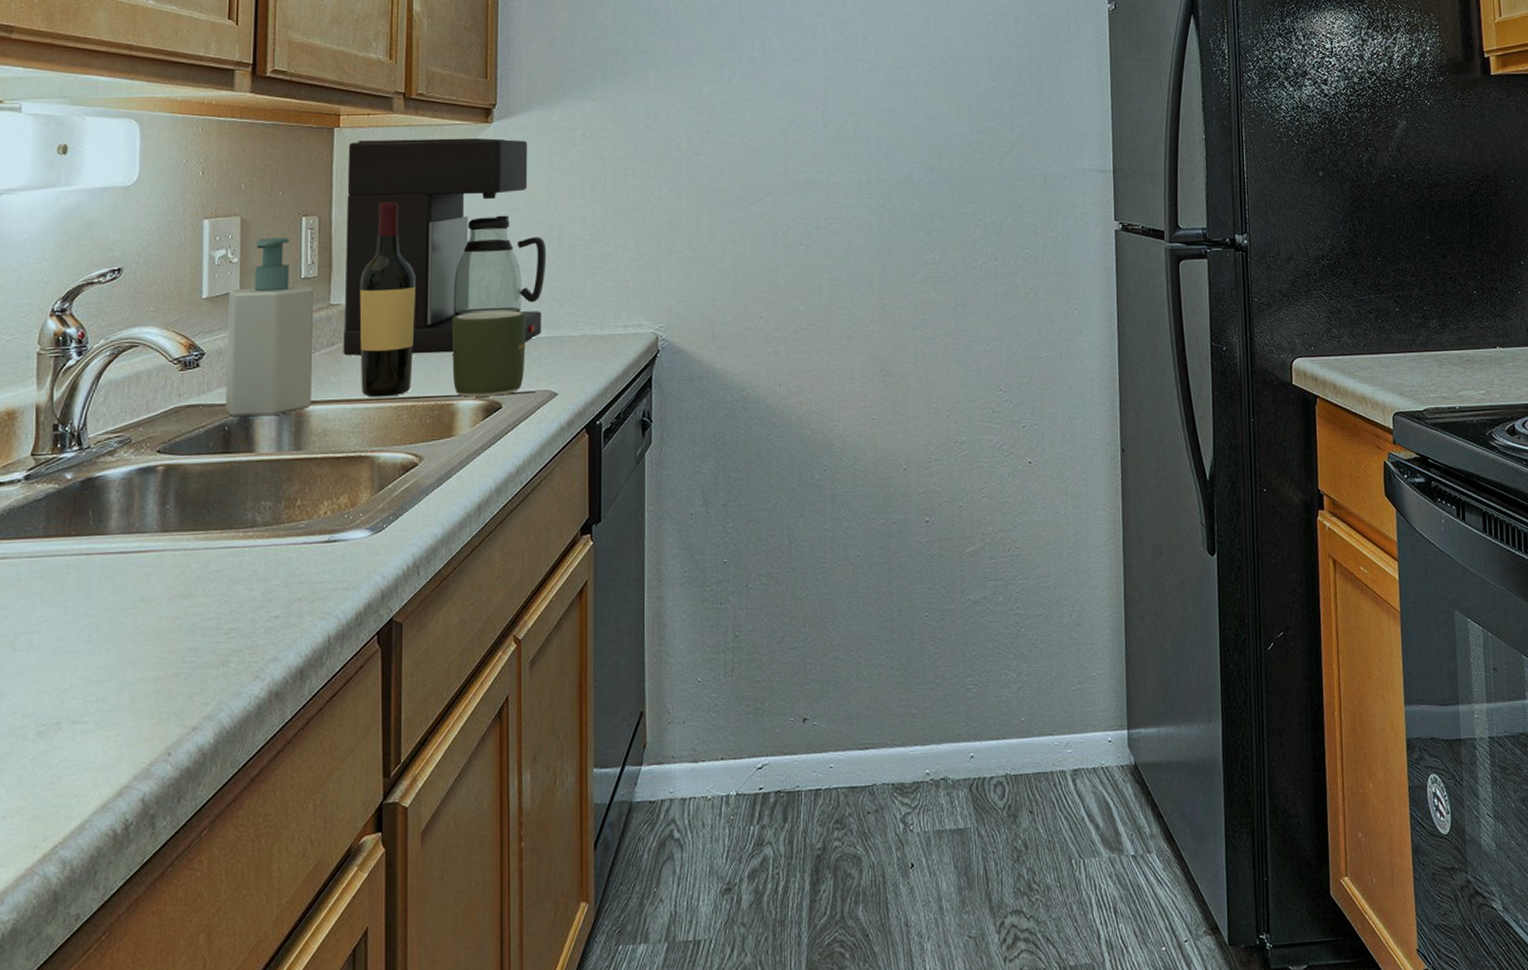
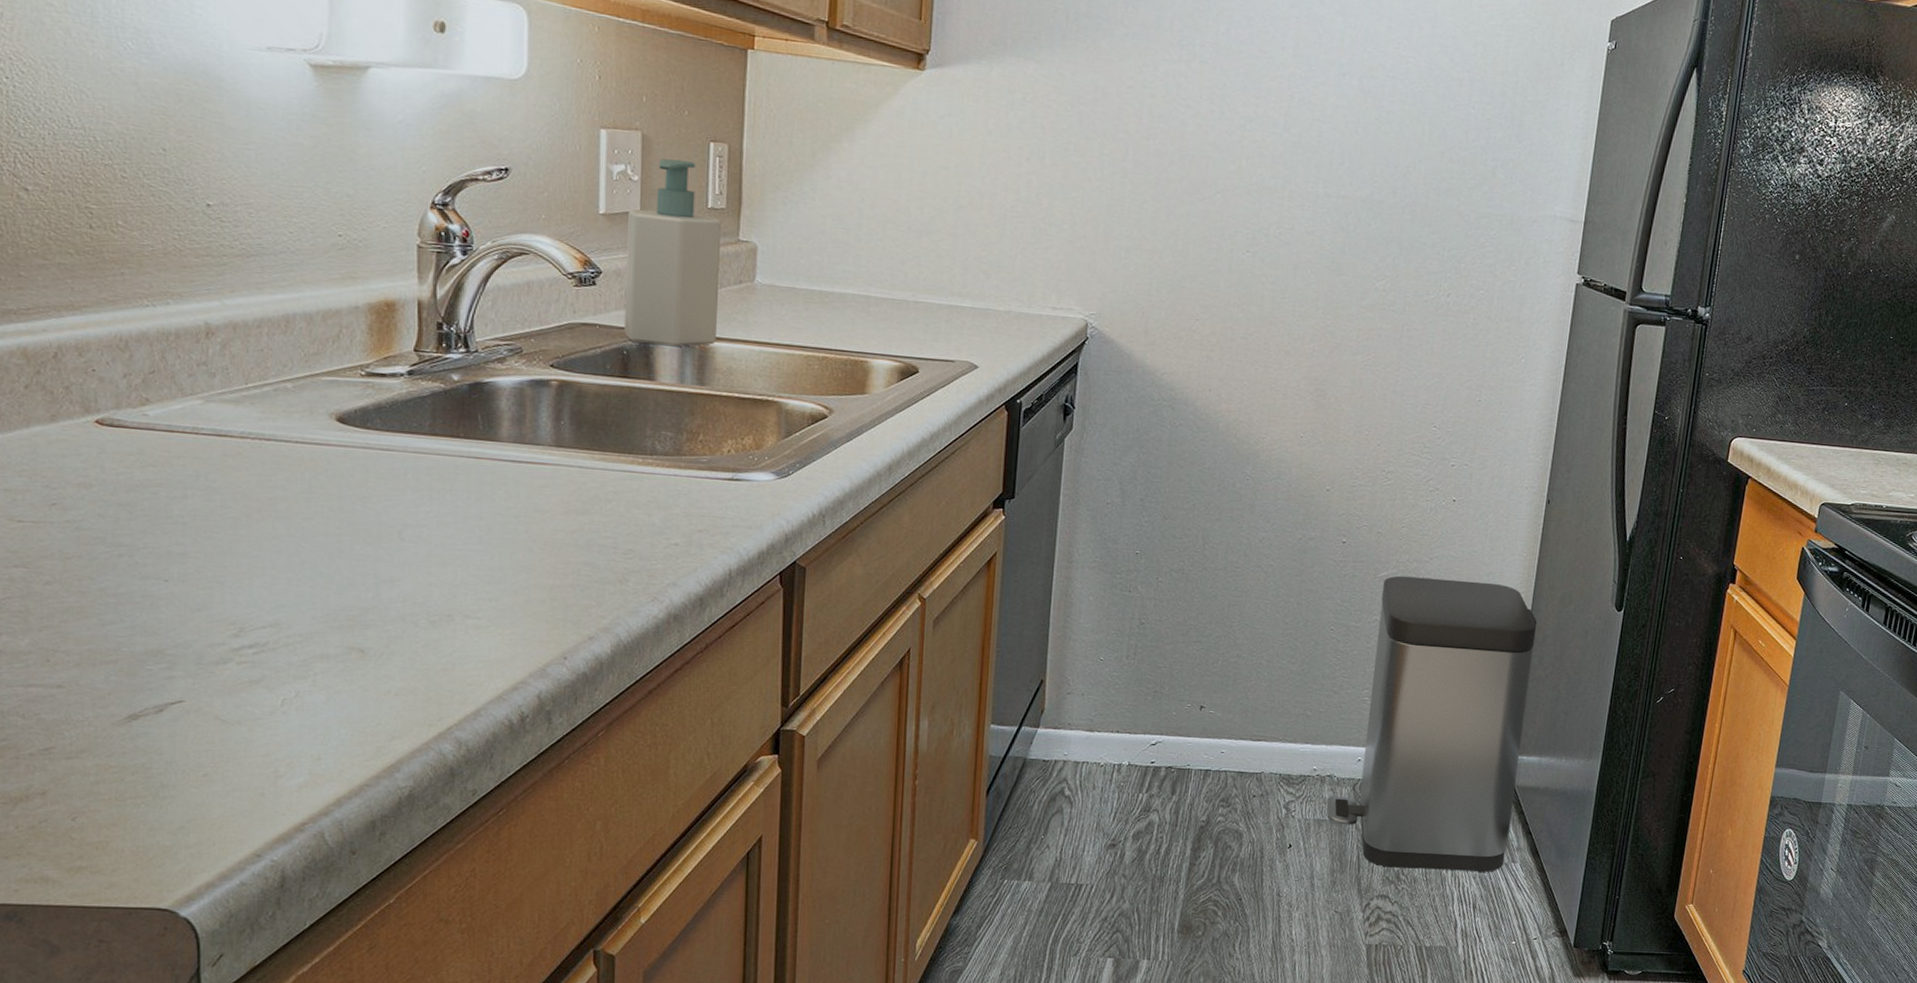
coffee maker: present [343,137,547,357] -> none [751,68,976,310]
wine bottle: present [359,201,416,398] -> none [770,138,833,345]
mug: present [451,310,527,397] -> none [868,270,951,360]
pedal bin: none [944,543,1140,877] -> present [1326,575,1538,872]

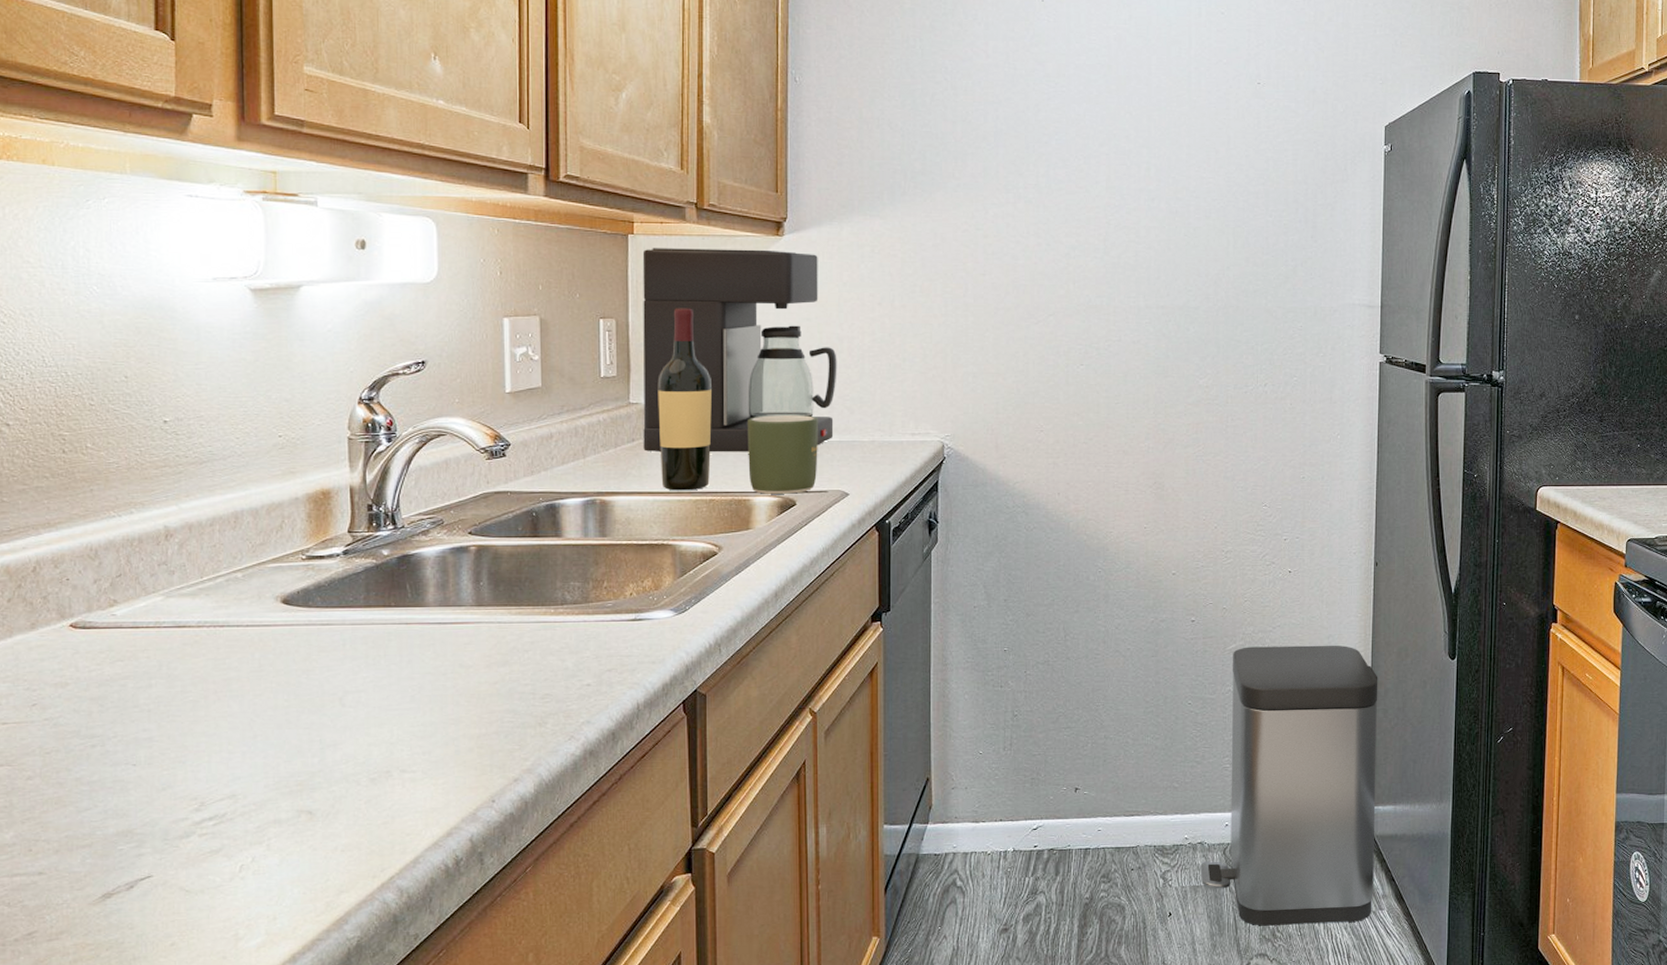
soap bottle: present [623,158,722,347] -> none [530,338,615,505]
coffee maker: none [751,68,976,310] -> present [642,248,837,453]
wine bottle: none [770,138,833,345] -> present [657,308,712,491]
mug: none [868,270,951,360] -> present [746,414,819,494]

